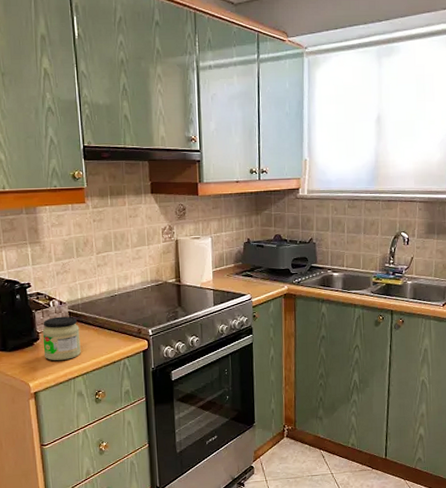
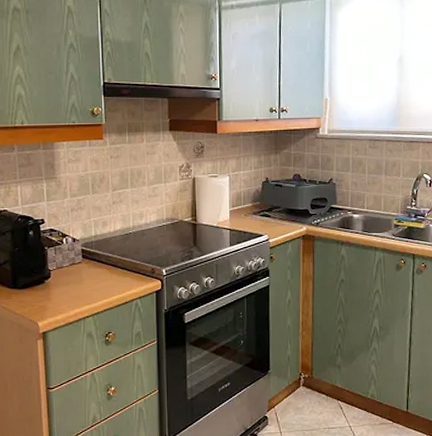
jar: present [42,316,81,360] -> none [54,254,92,299]

